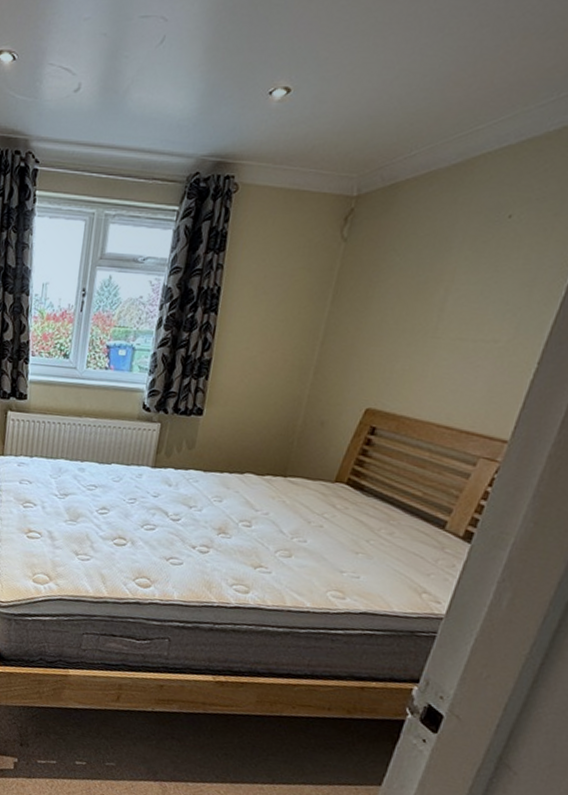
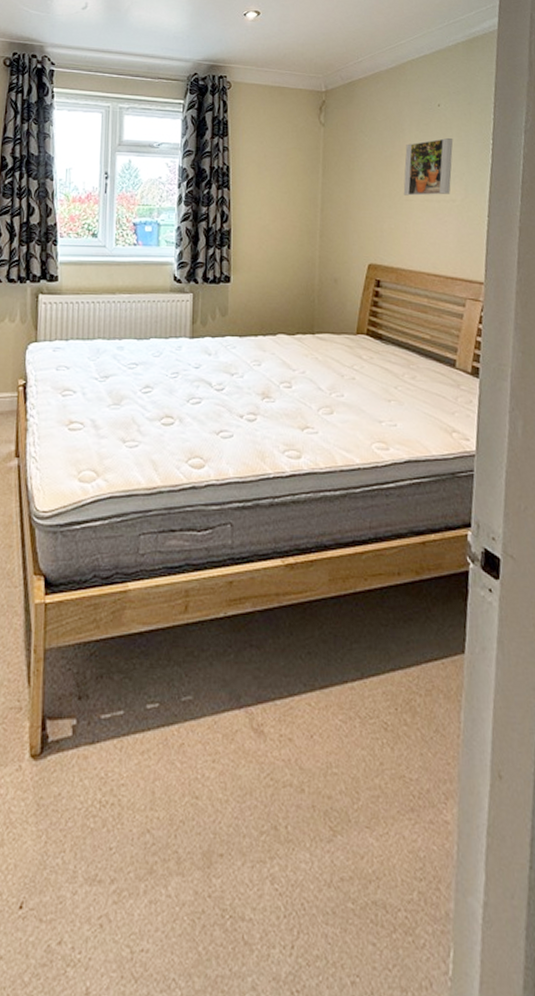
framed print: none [430,261,518,333] -> present [403,138,454,196]

